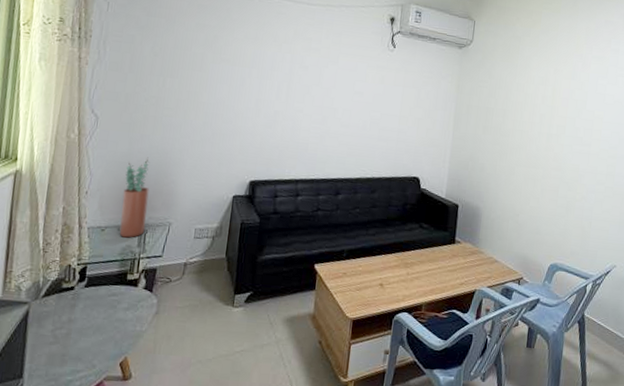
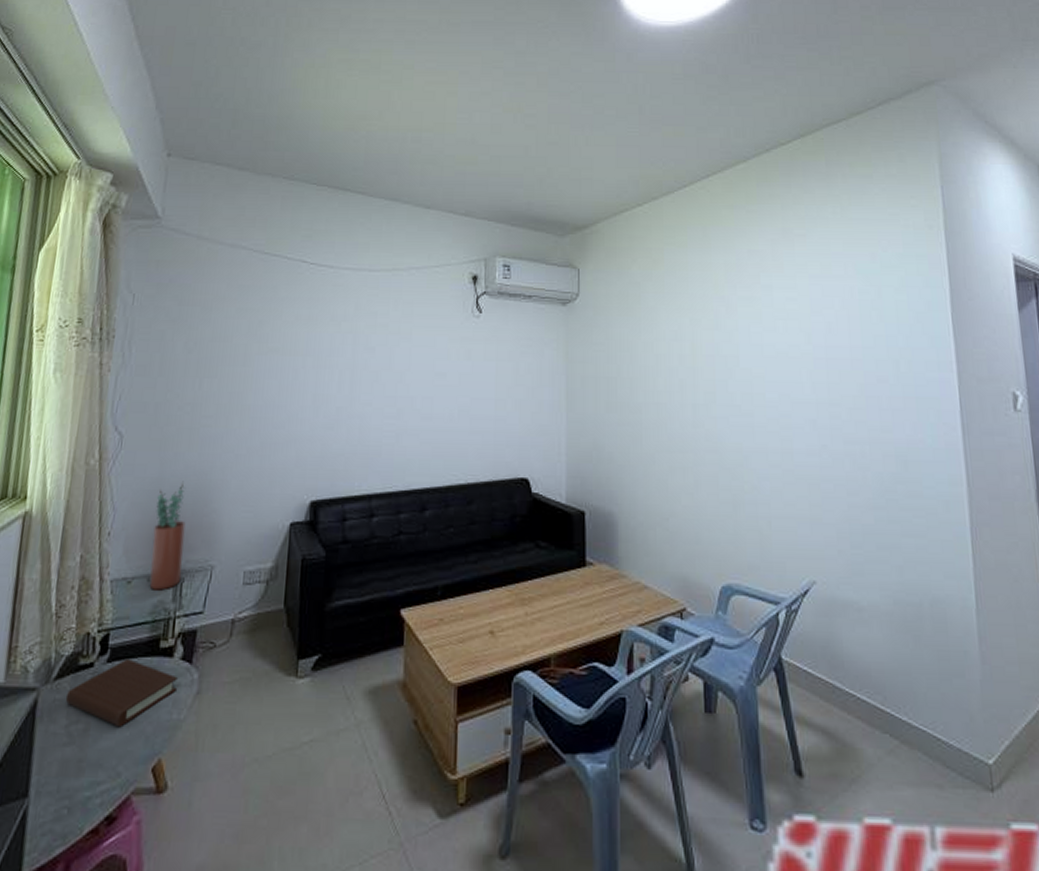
book: none [51,285,141,334] -> present [65,658,178,728]

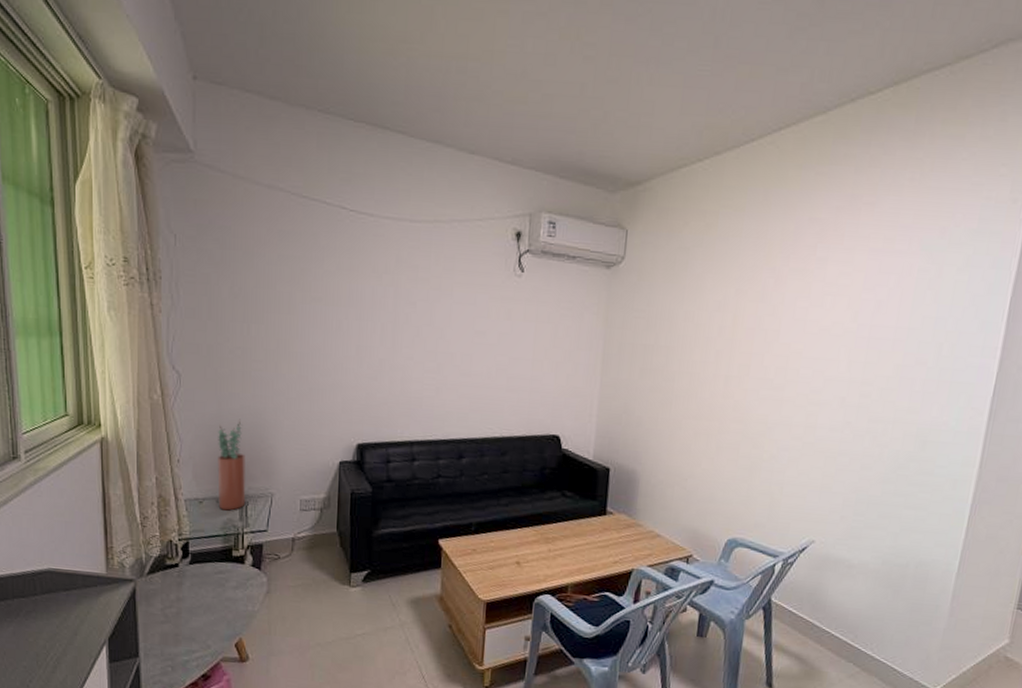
book: present [65,658,178,728] -> none [158,562,250,614]

